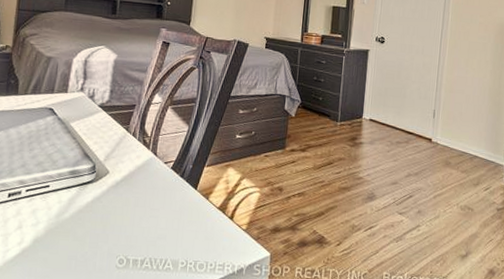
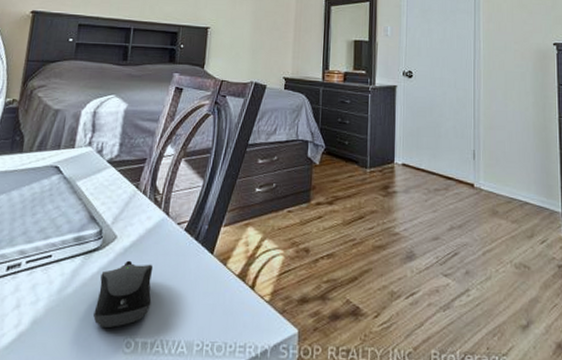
computer mouse: none [89,192,143,248] -> present [93,260,154,329]

